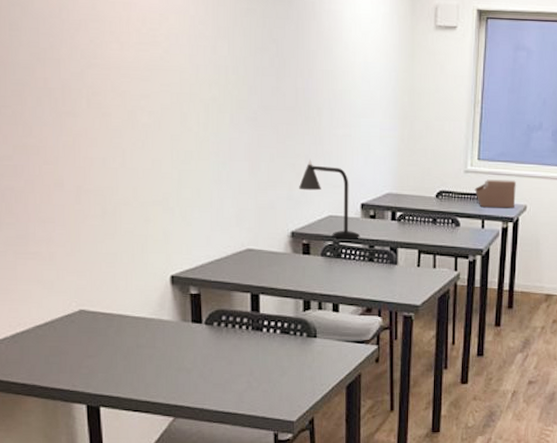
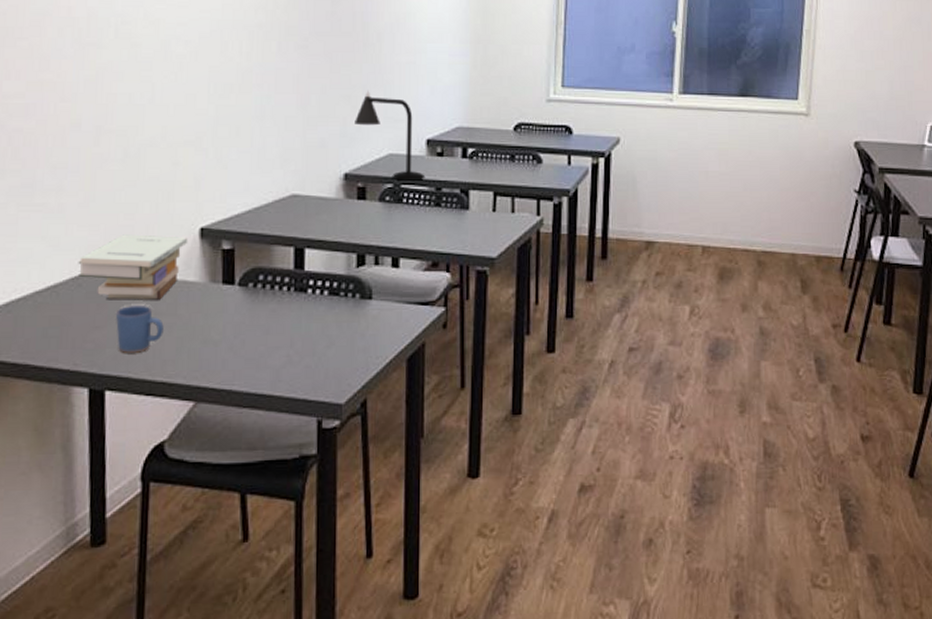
books: none [70,280,161,335] -> present [78,234,188,301]
mug: none [105,339,145,377] -> present [116,306,164,353]
sewing box: present [474,179,516,209] -> none [559,109,607,142]

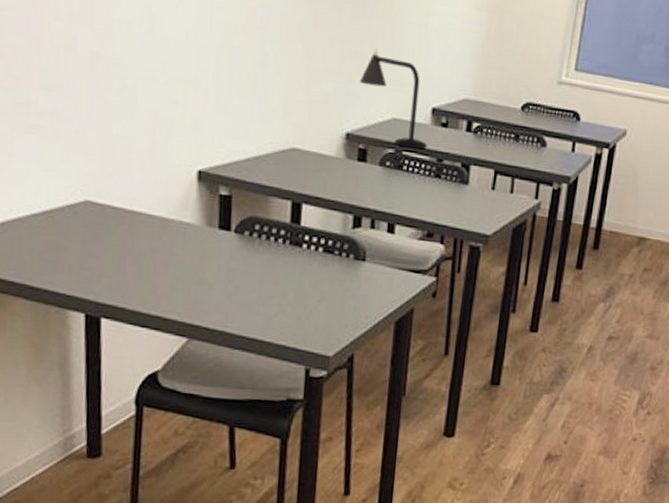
books: present [78,234,188,301] -> none [74,167,186,237]
mug: present [116,306,164,353] -> none [112,239,159,286]

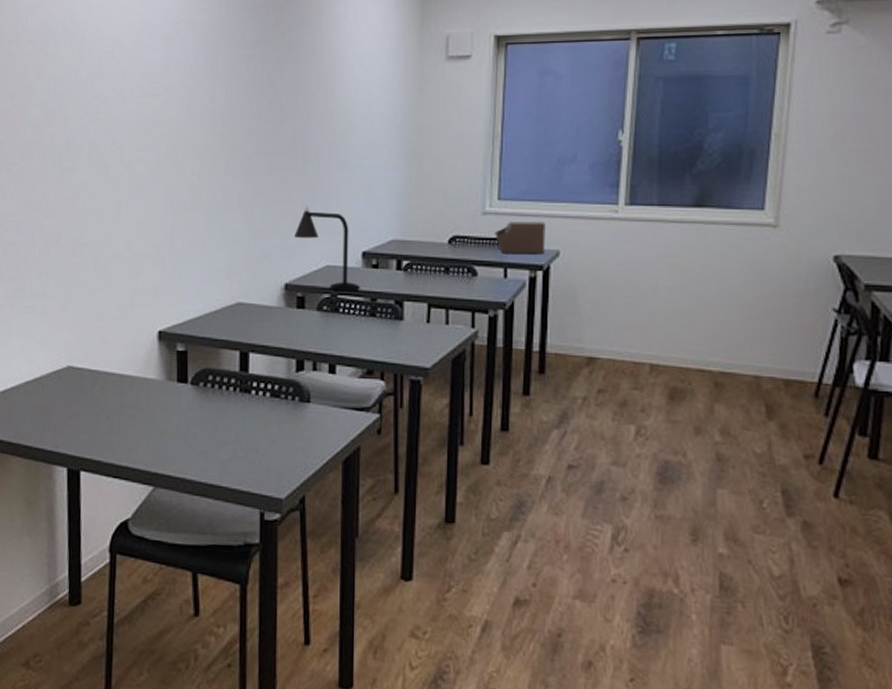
sewing box: none [567,95,617,133] -> present [495,222,545,255]

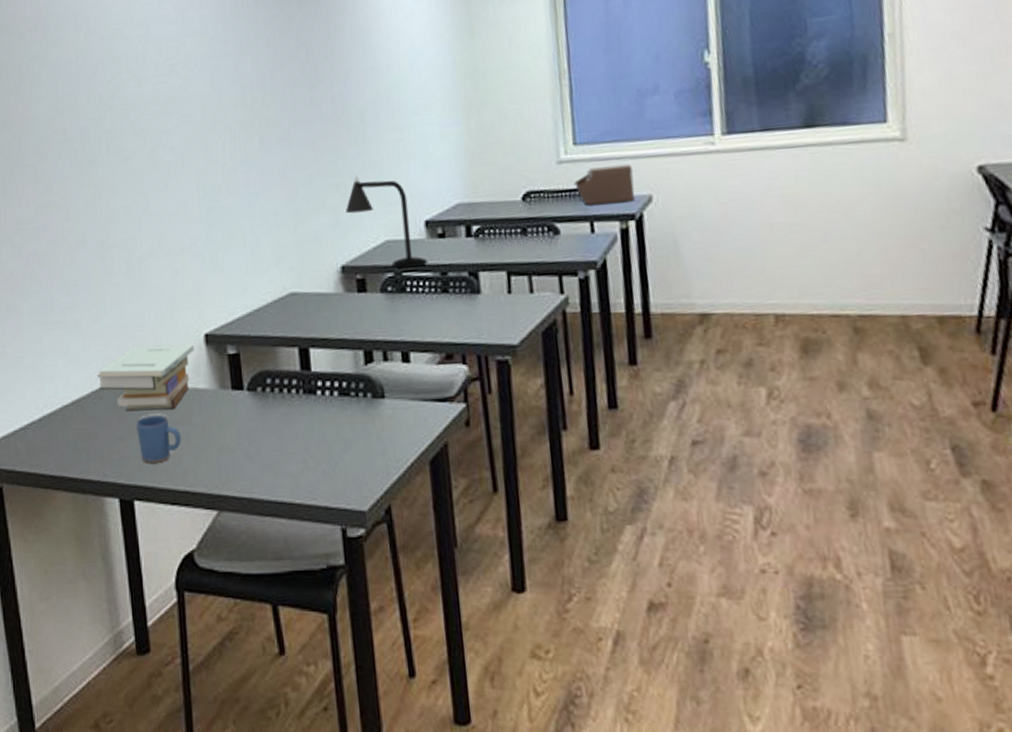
books: none [59,335,148,394] -> present [97,344,195,412]
mug: none [89,398,128,440] -> present [136,415,181,463]

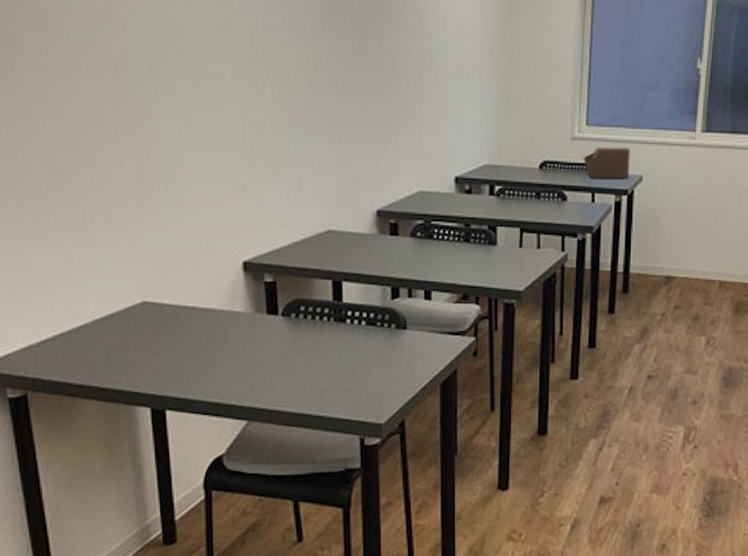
books: present [97,344,195,412] -> none [131,267,233,329]
mug: present [136,415,181,463] -> none [171,334,215,377]
desk lamp: present [346,175,428,268] -> none [385,128,455,217]

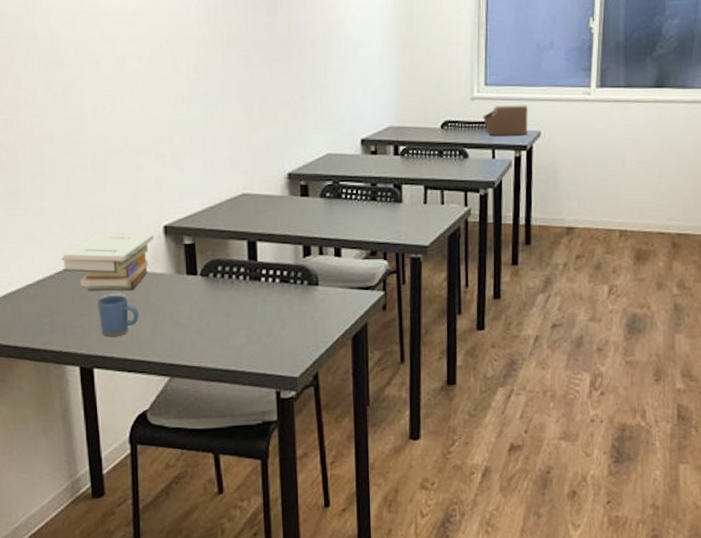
books: none [131,267,233,329] -> present [61,233,154,291]
mug: none [171,334,215,377] -> present [98,295,139,336]

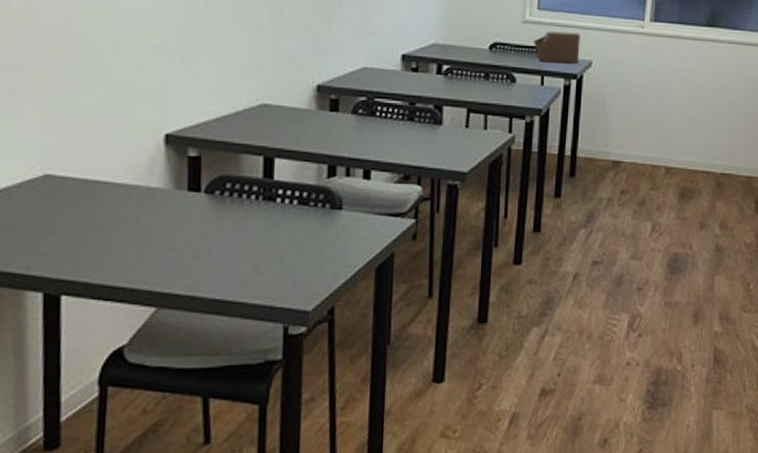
books: present [61,233,154,291] -> none [33,138,153,205]
mug: present [98,295,139,336] -> none [73,211,125,258]

